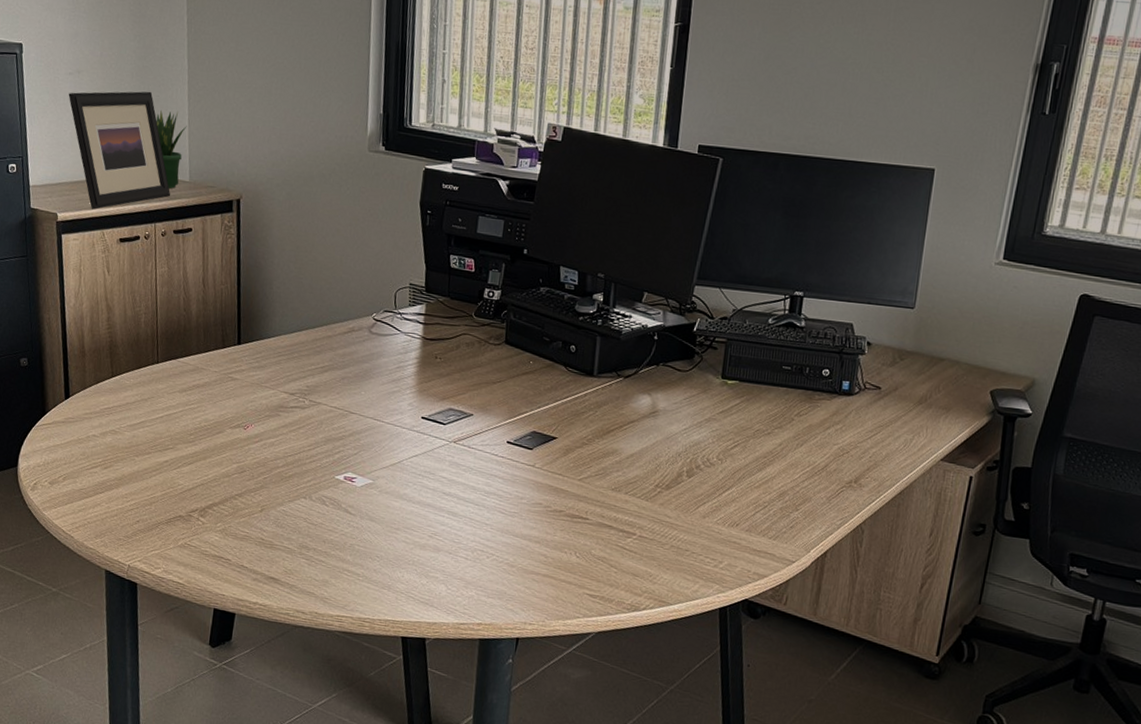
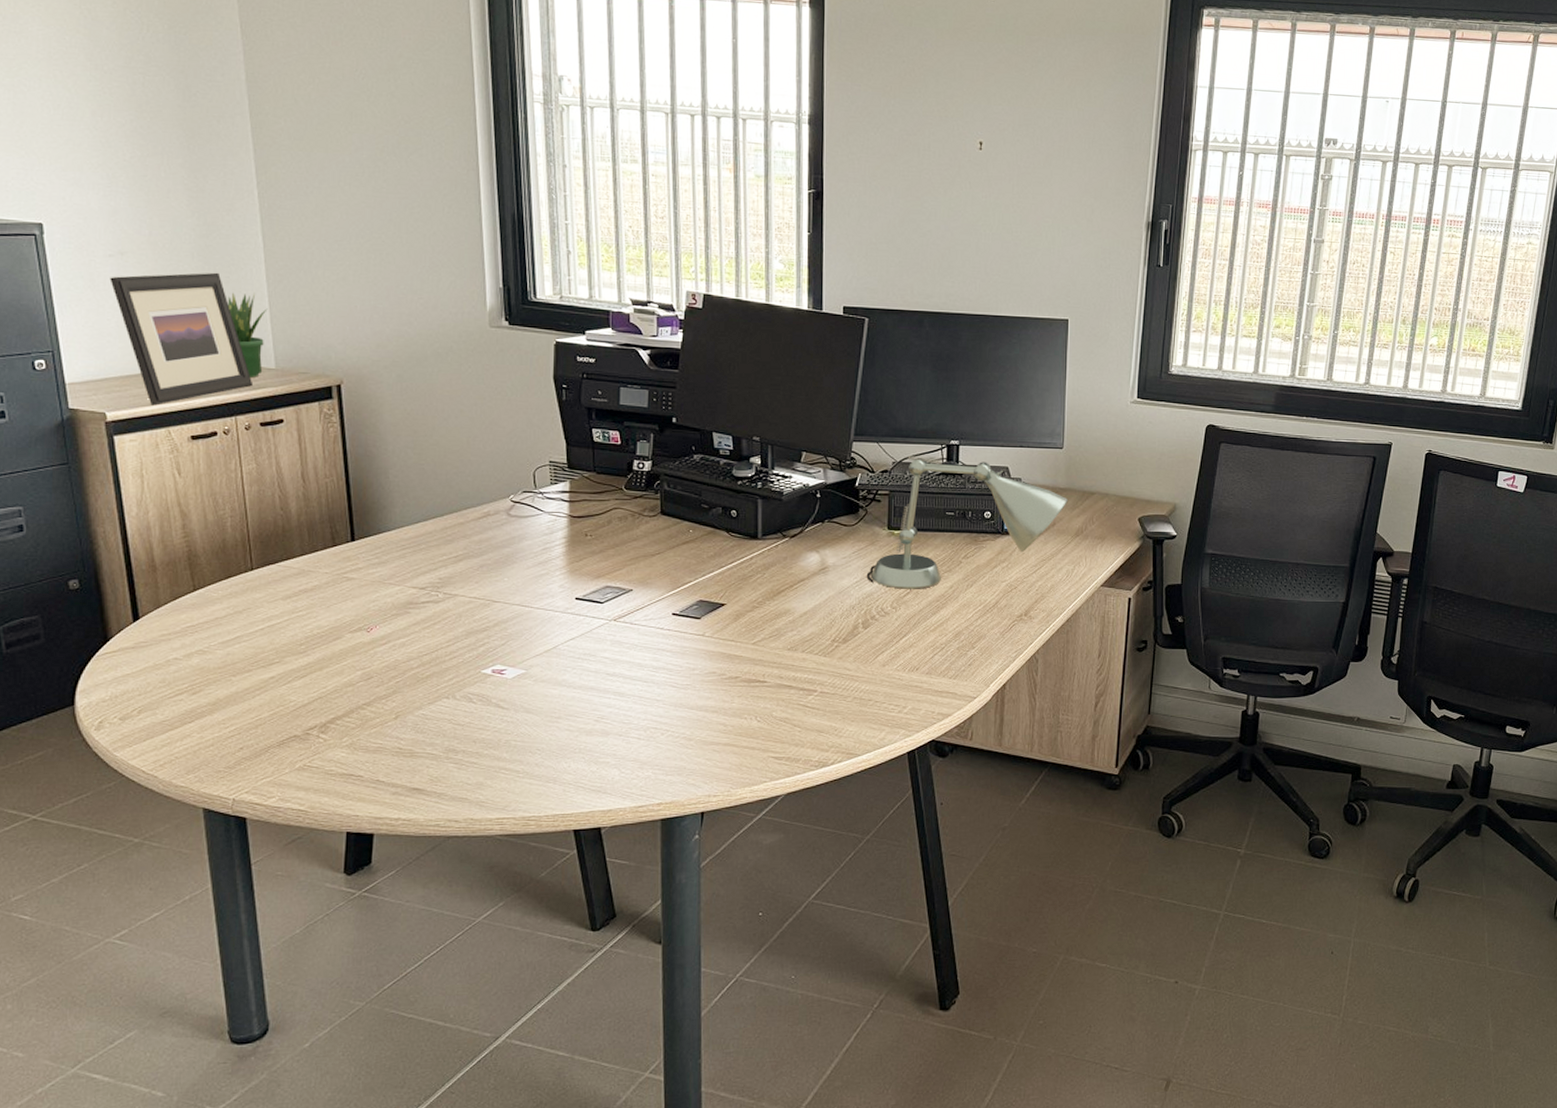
desk lamp: none [695,304,914,443] -> present [866,456,1068,589]

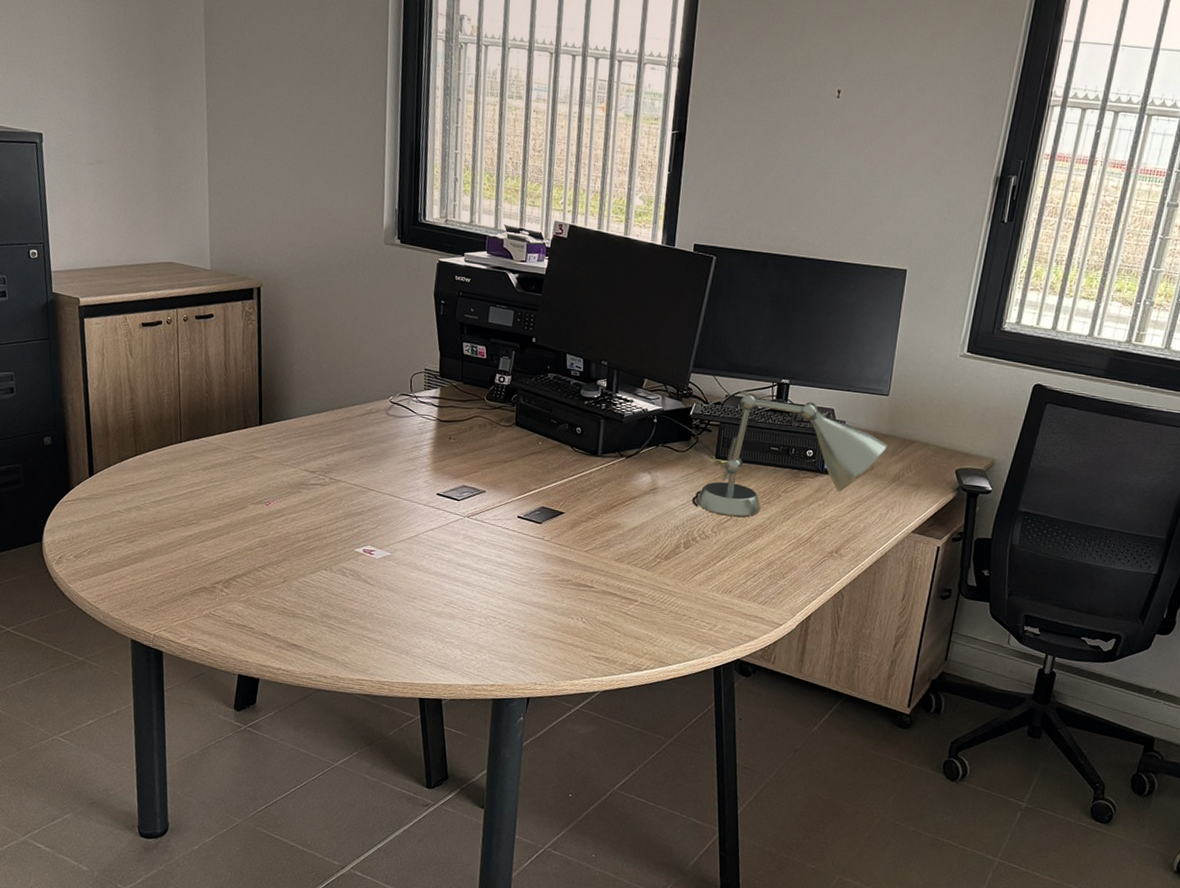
picture frame: present [110,272,254,406] -> none [89,181,193,295]
planter: present [227,292,268,377] -> none [177,200,208,276]

